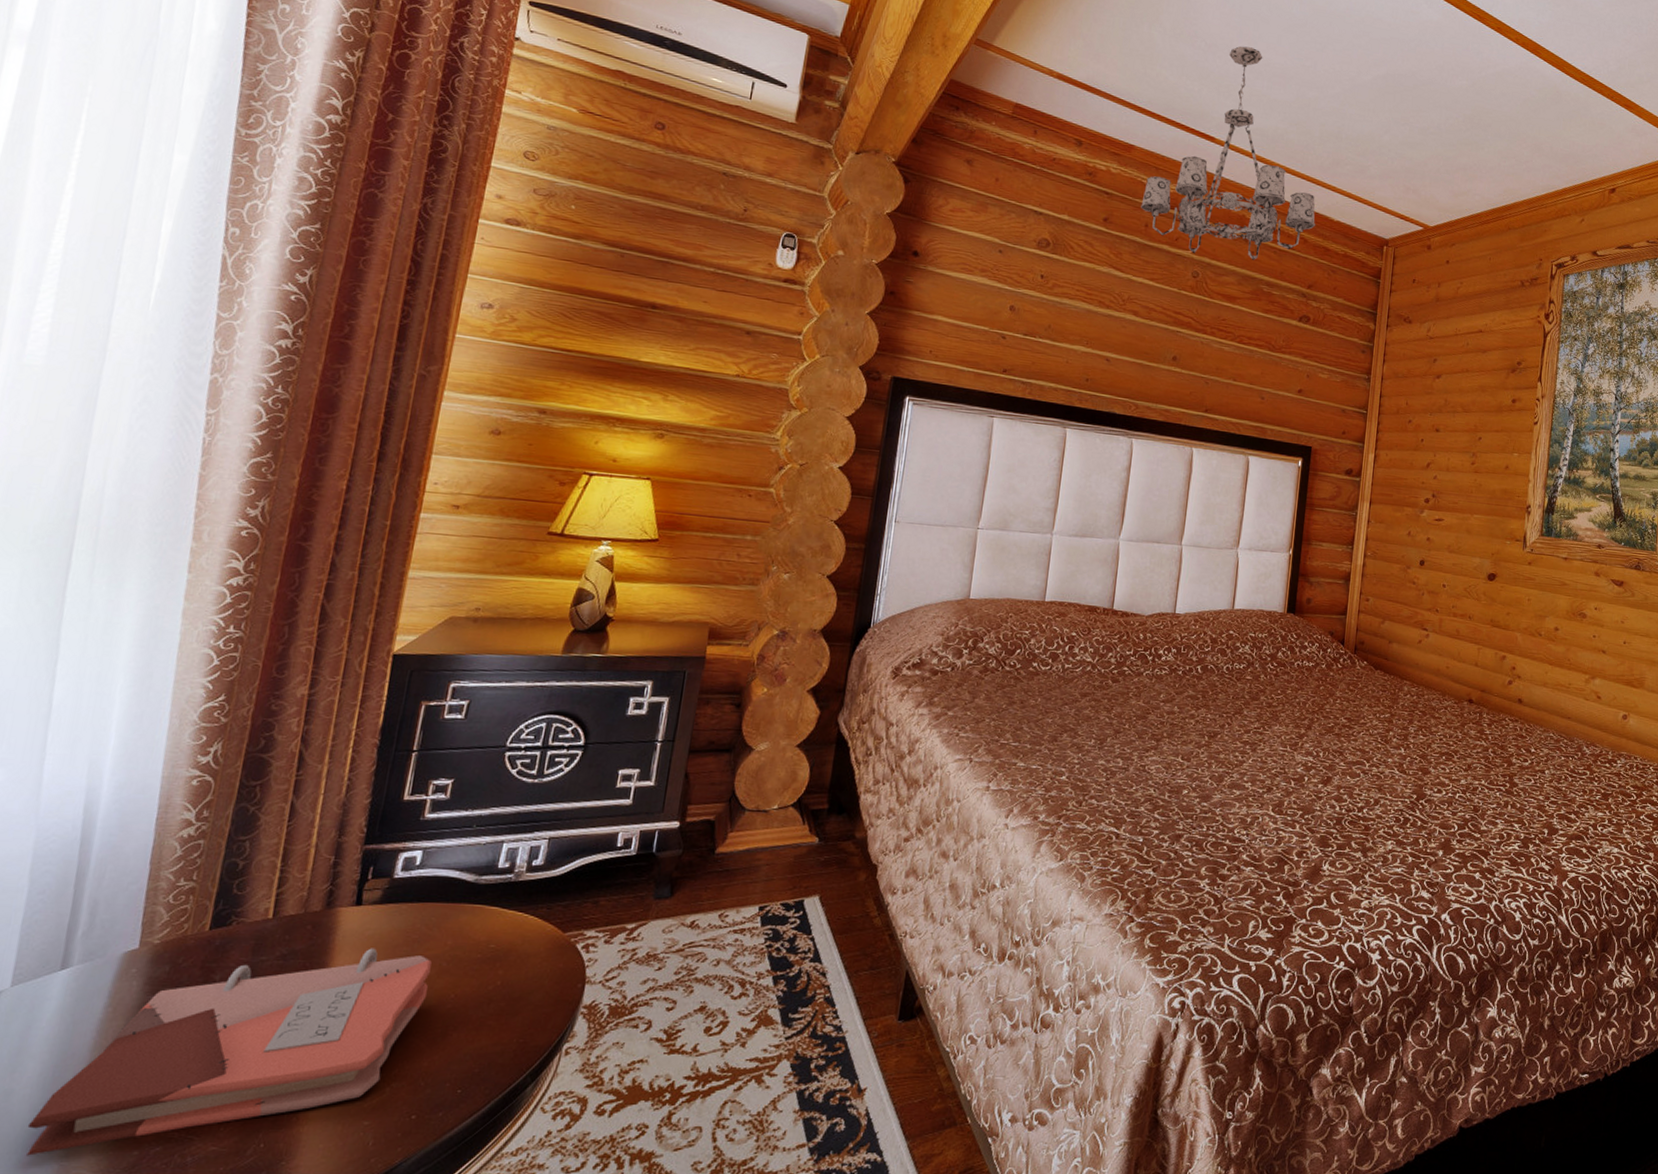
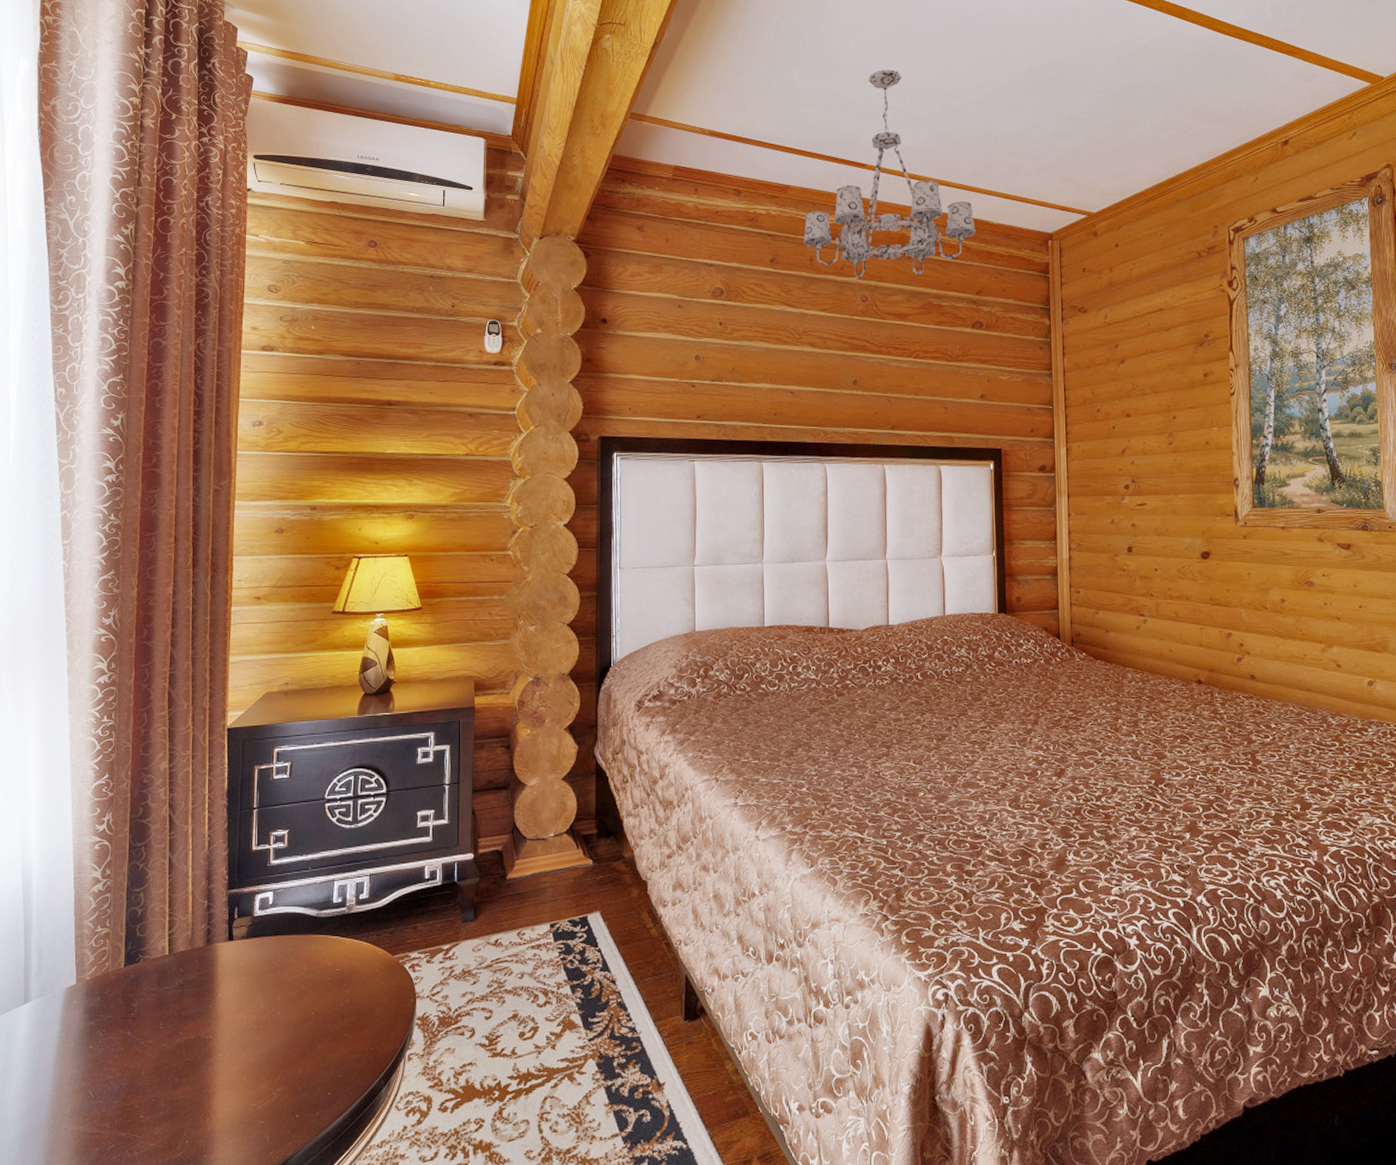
phonebook: present [27,948,432,1156] -> none [19,976,294,1153]

